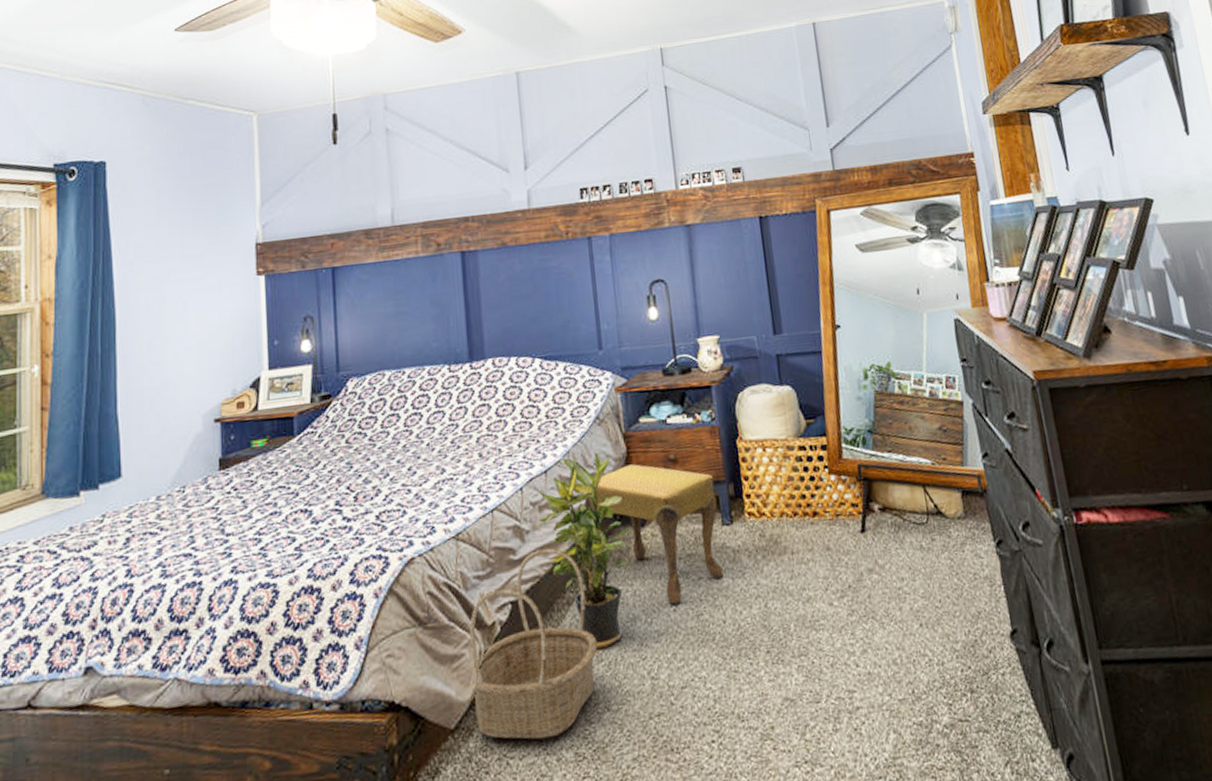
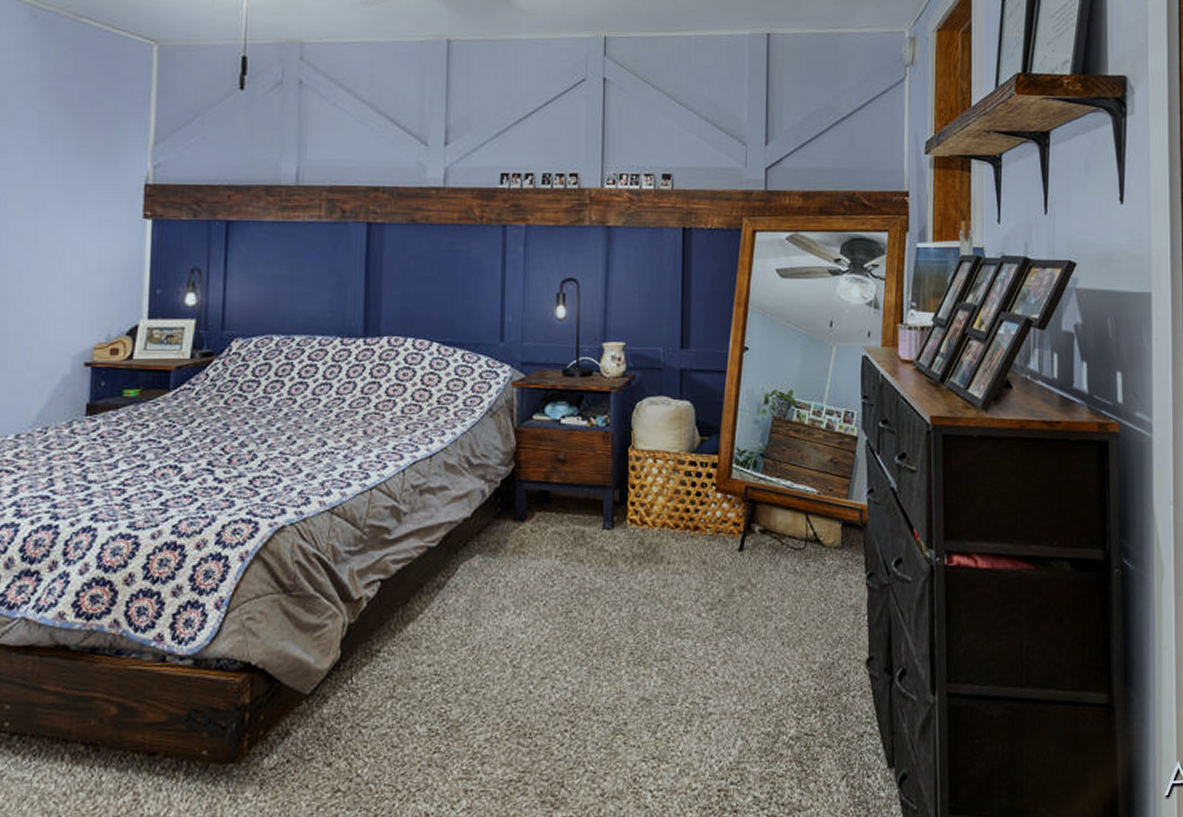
basket: present [469,548,598,740] -> none [332,532,464,713]
potted plant: present [538,451,632,650] -> none [418,442,511,635]
footstool: present [584,464,724,606] -> none [465,460,601,600]

